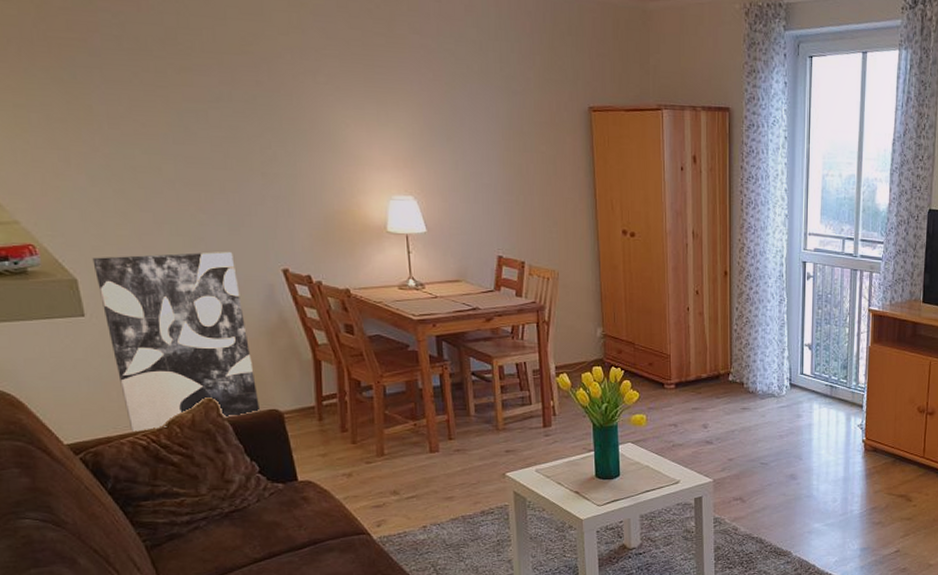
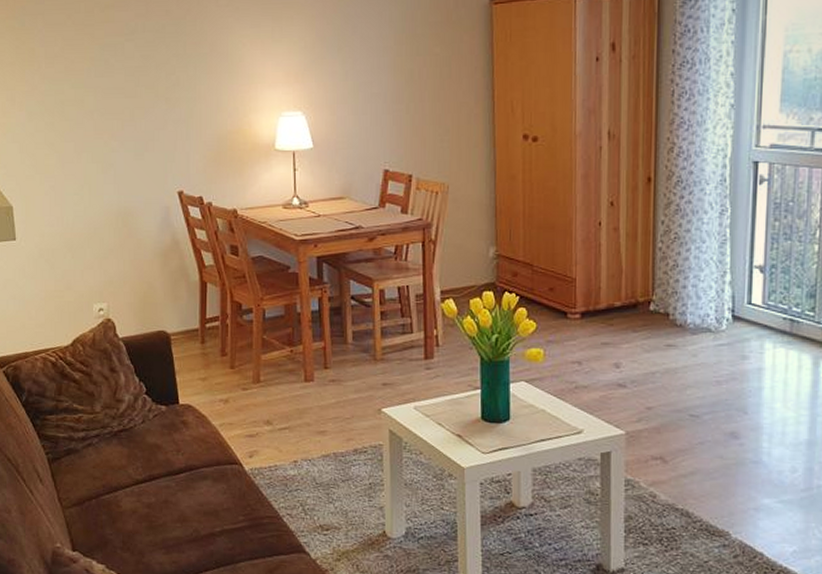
wall art: present [92,251,261,432] -> none [25,175,151,348]

